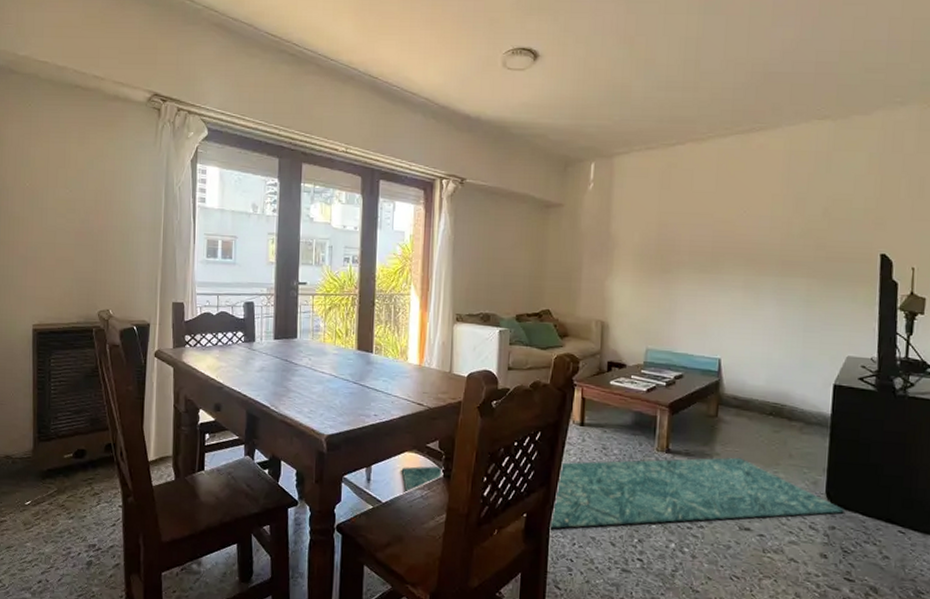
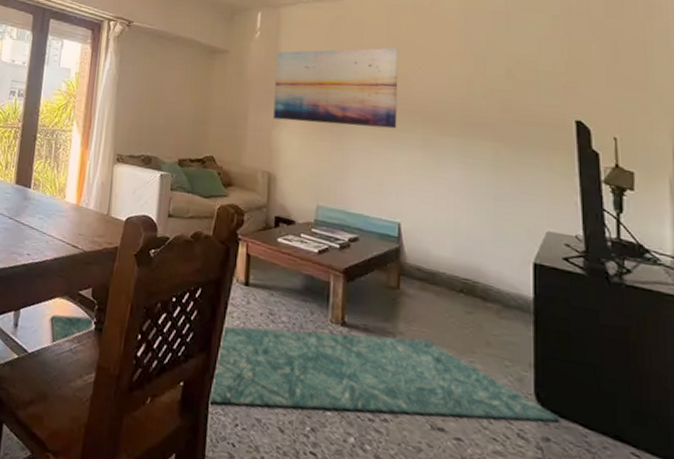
wall art: none [606,193,726,272] -> present [273,47,399,129]

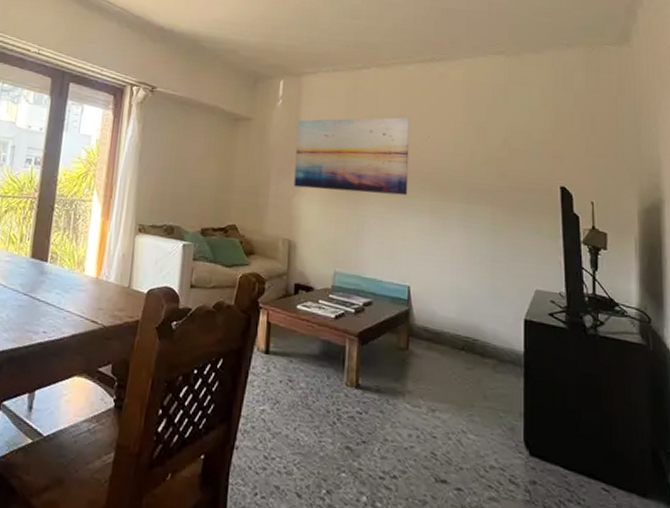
rug: present [51,314,560,422] -> none [68,394,544,475]

